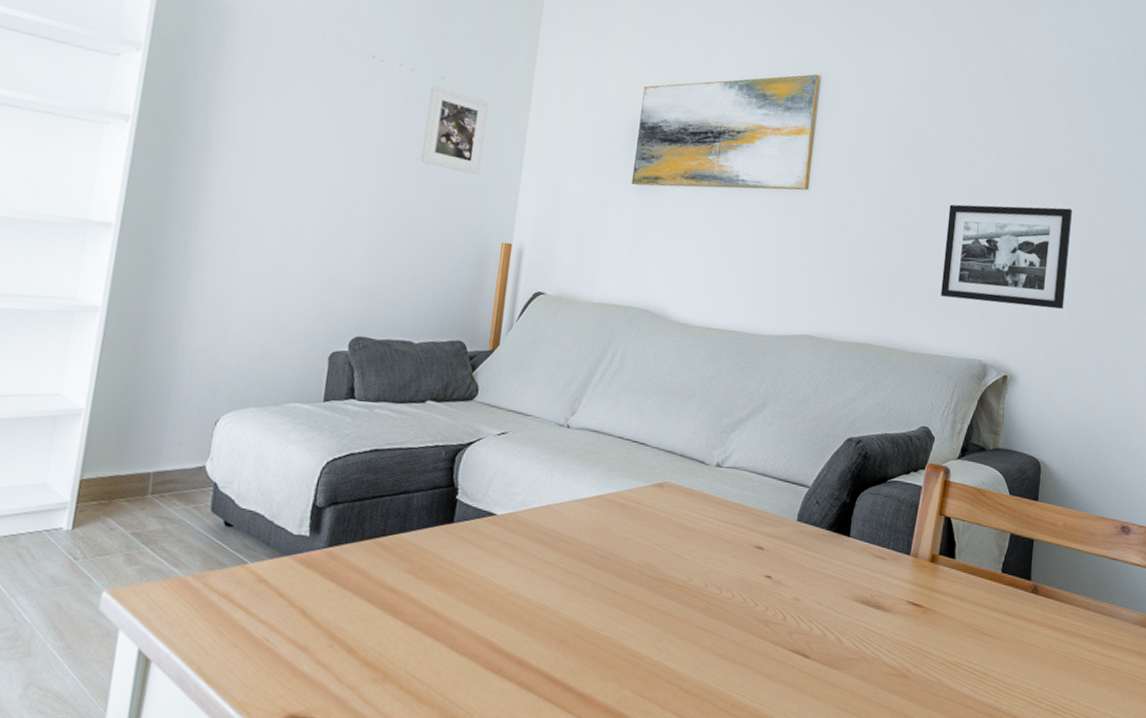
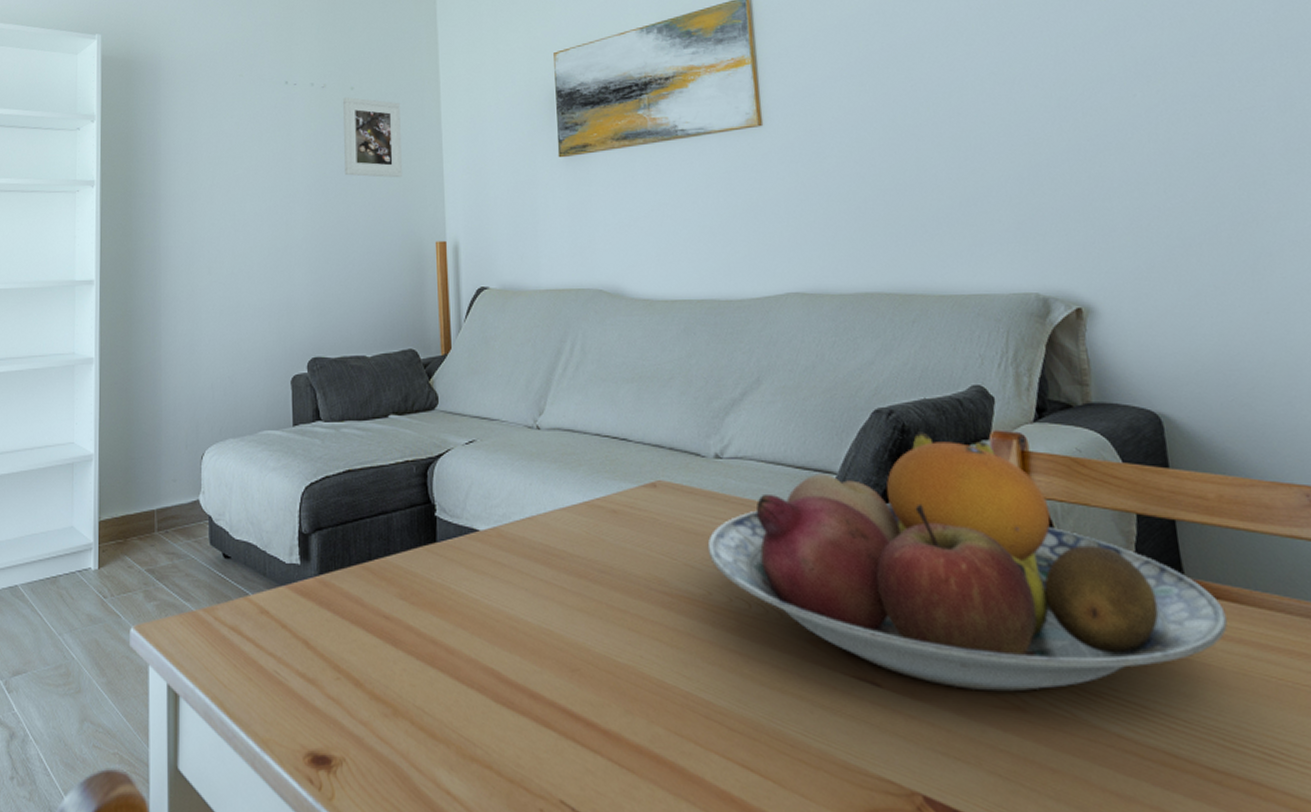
fruit bowl: none [695,459,1051,663] -> present [707,432,1228,692]
picture frame: present [940,204,1072,309] -> none [949,84,1146,222]

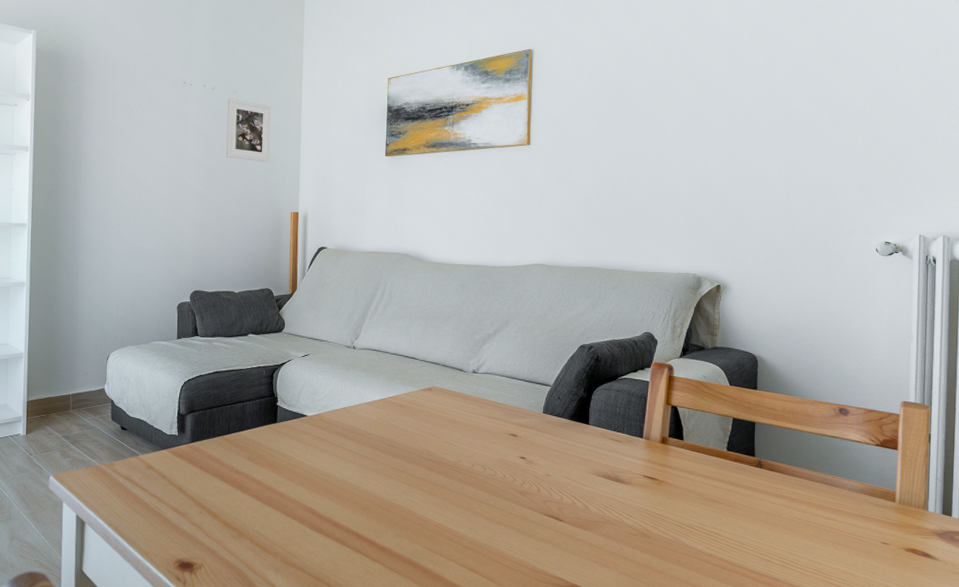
fruit bowl: present [707,432,1228,692] -> none [461,361,775,525]

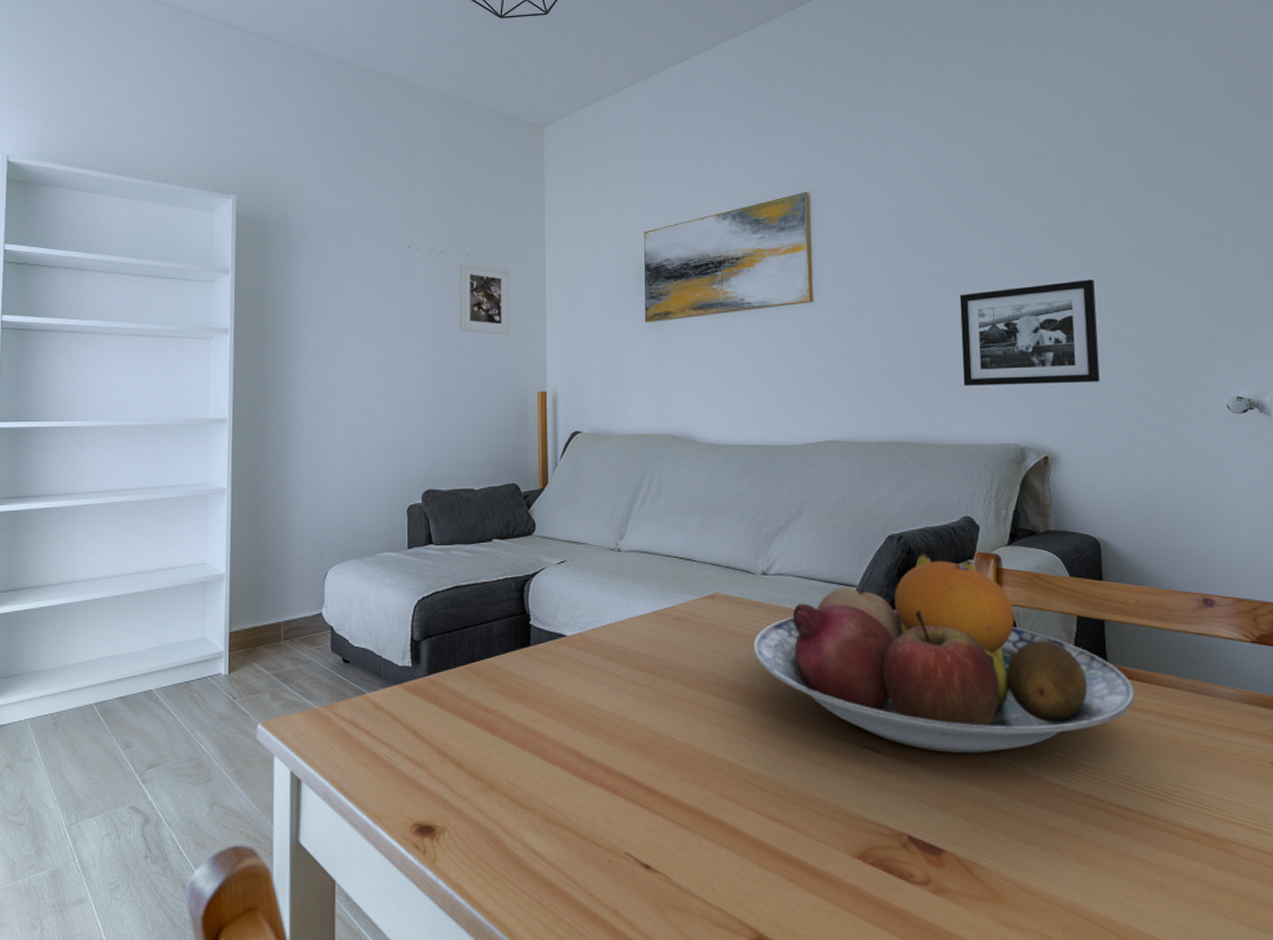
fruit bowl: none [461,361,775,525] -> present [753,553,1135,754]
picture frame: none [654,136,773,225] -> present [959,279,1100,386]

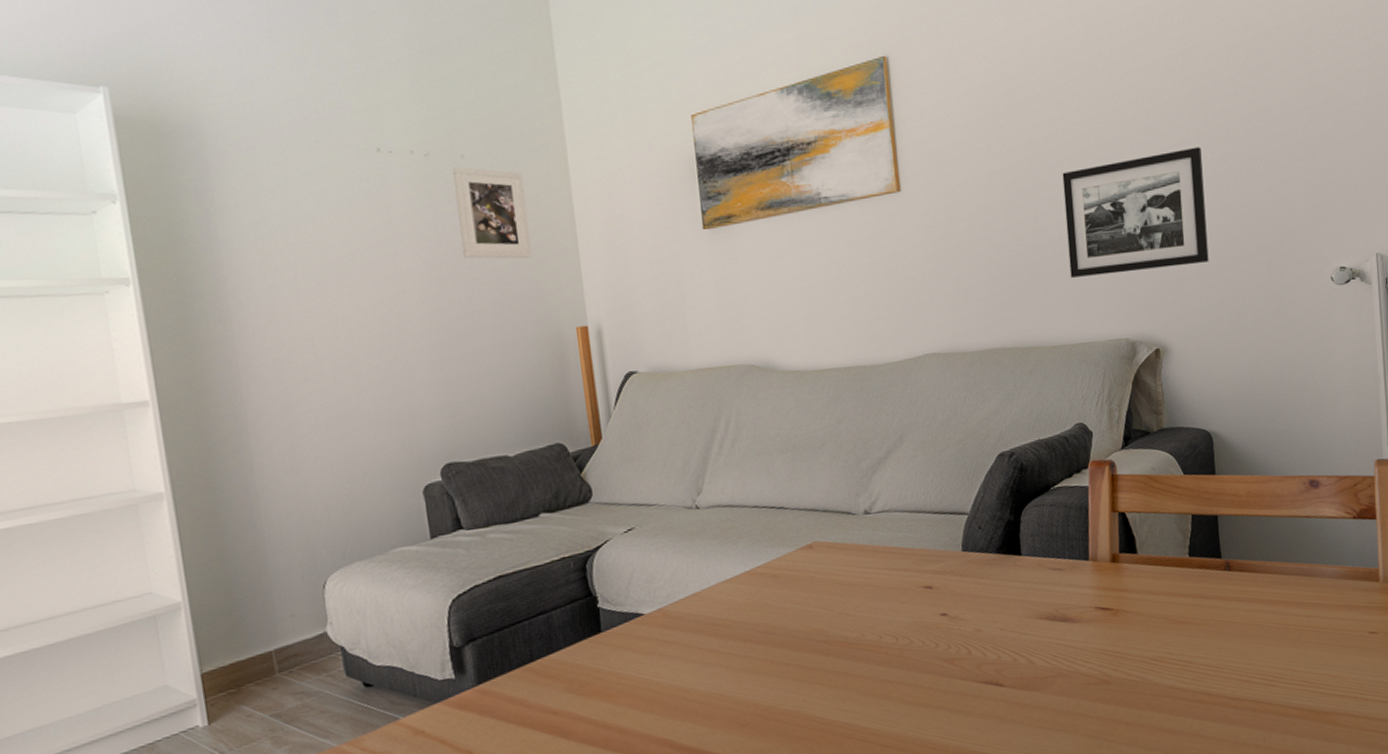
fruit bowl: present [753,553,1135,754] -> none [859,468,1248,676]

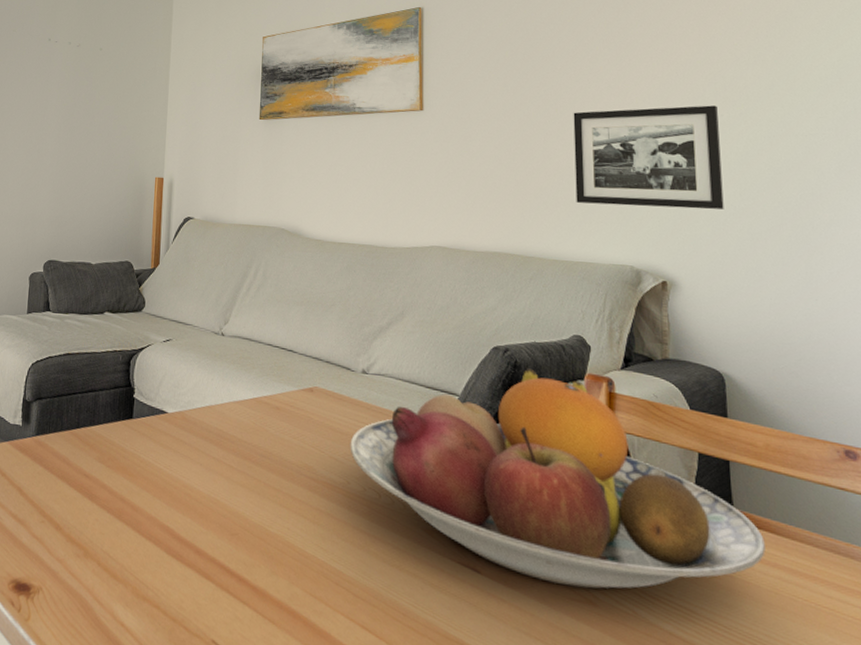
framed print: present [451,167,532,259] -> none [89,56,137,123]
fruit bowl: none [859,468,1248,676] -> present [350,368,766,589]

